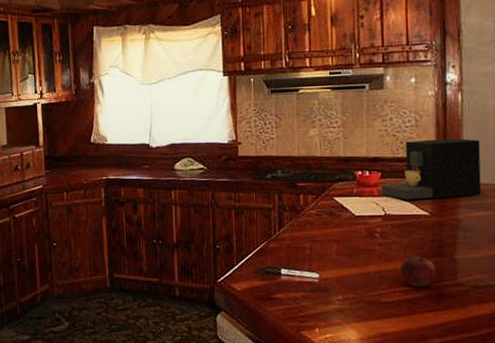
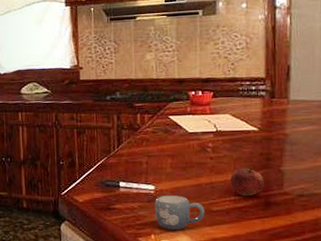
mug: none [318,285,373,324] -> present [154,195,205,230]
coffee maker: present [381,138,482,200] -> none [213,59,308,117]

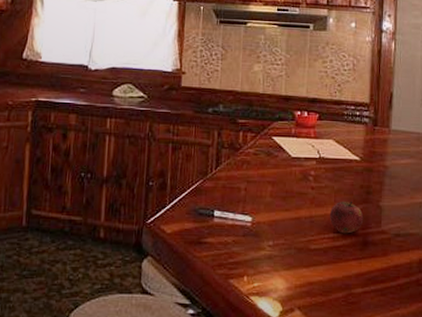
mug: present [154,195,205,230] -> none [249,229,303,271]

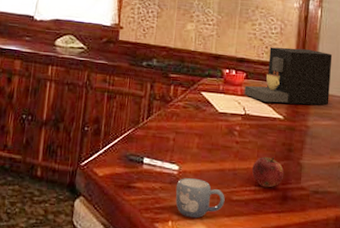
mug: none [249,229,303,271] -> present [175,178,225,219]
coffee maker: none [318,84,409,145] -> present [244,47,333,105]

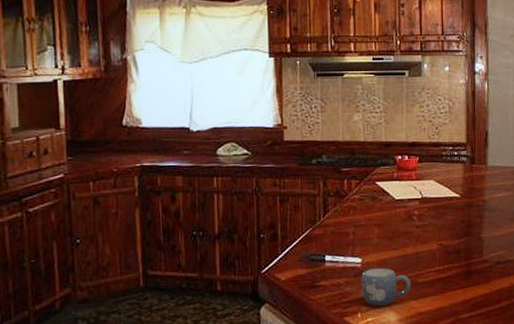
coffee maker: present [244,47,333,105] -> none [419,125,503,183]
fruit: present [252,156,285,188] -> none [435,235,466,266]

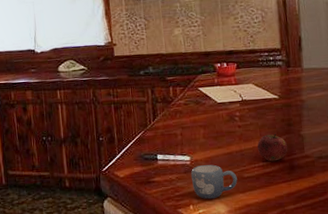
fruit: none [435,235,466,266] -> present [257,133,288,162]

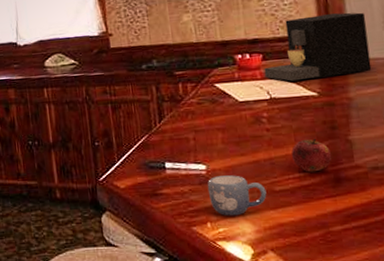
coffee maker: none [237,30,319,87] -> present [264,12,372,82]

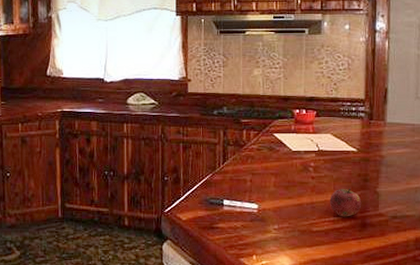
mug: present [207,175,267,217] -> none [257,215,305,251]
coffee maker: present [264,12,372,82] -> none [316,82,403,137]

